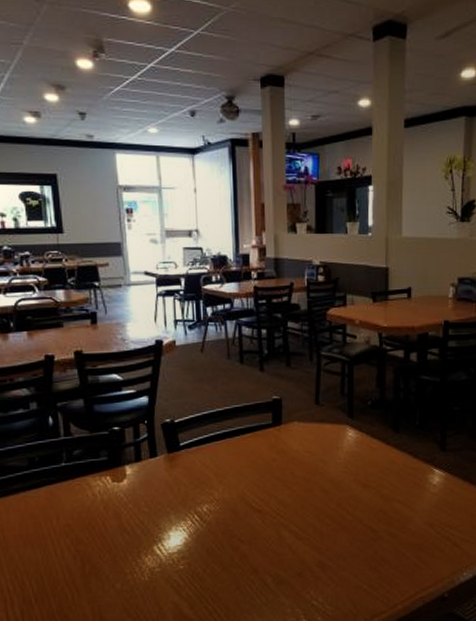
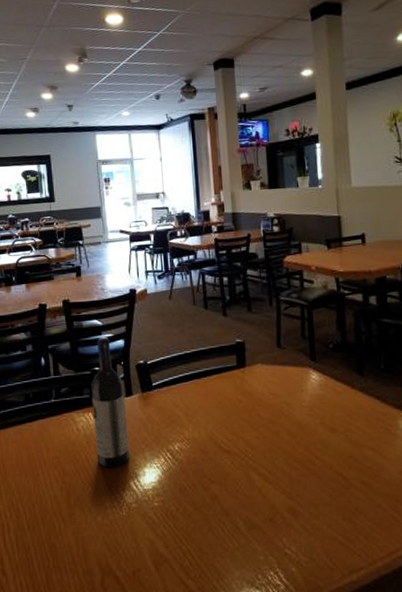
wine bottle: none [109,392,153,534] -> present [91,336,129,468]

